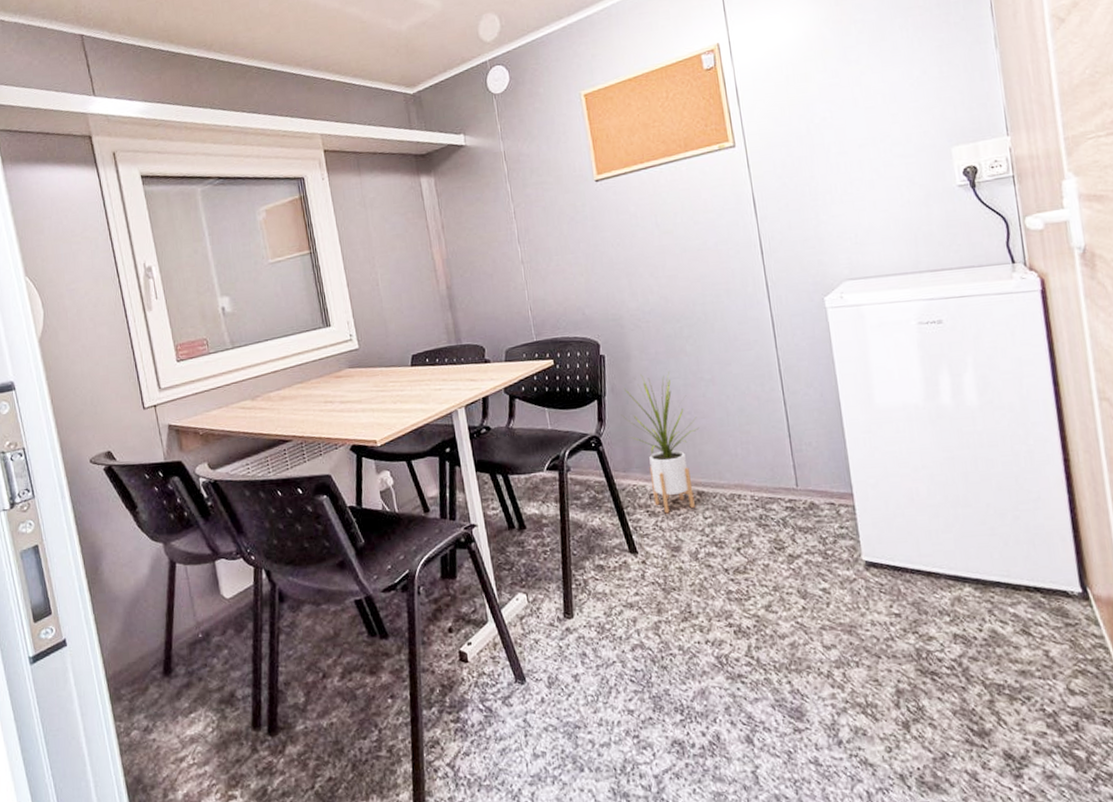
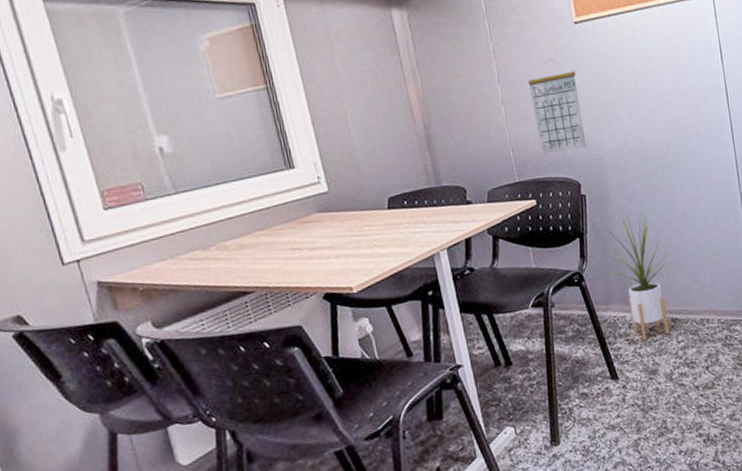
calendar: none [547,217,606,314] -> present [528,58,587,154]

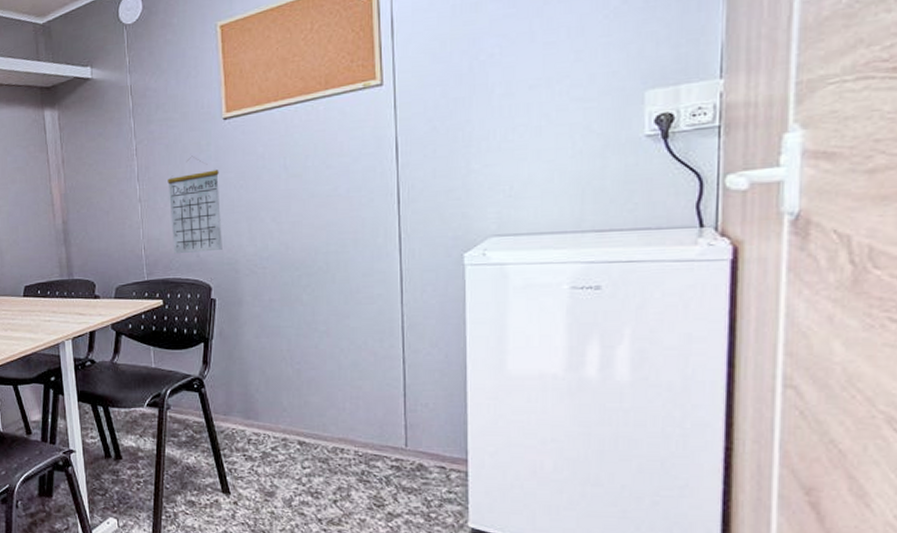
house plant: present [601,209,673,341] -> none [227,320,308,460]

